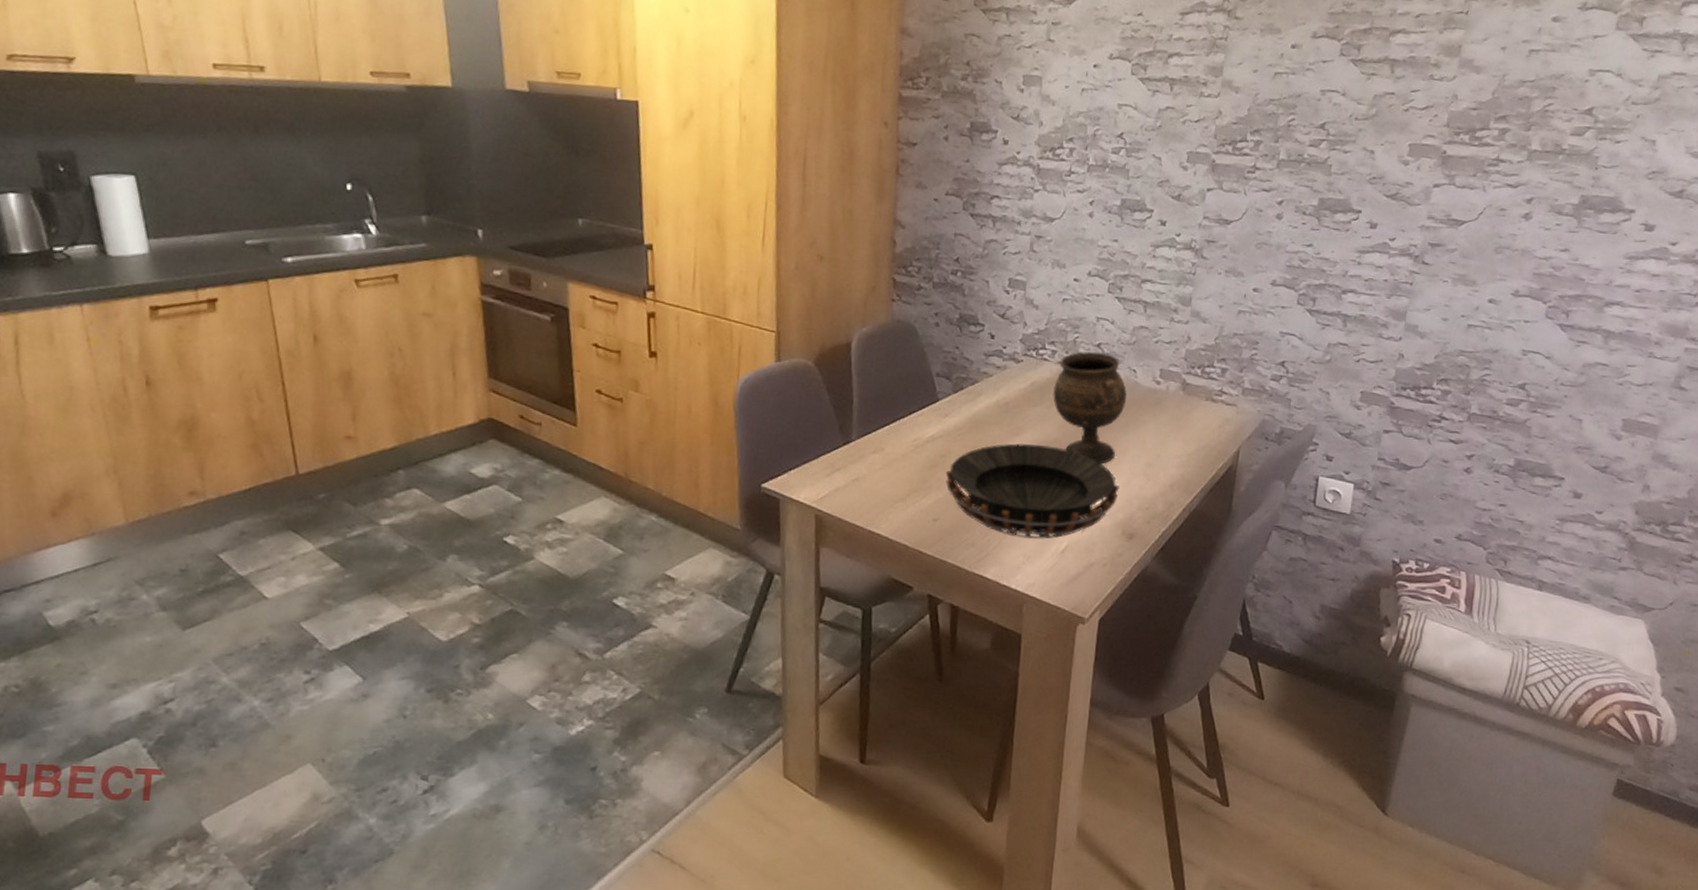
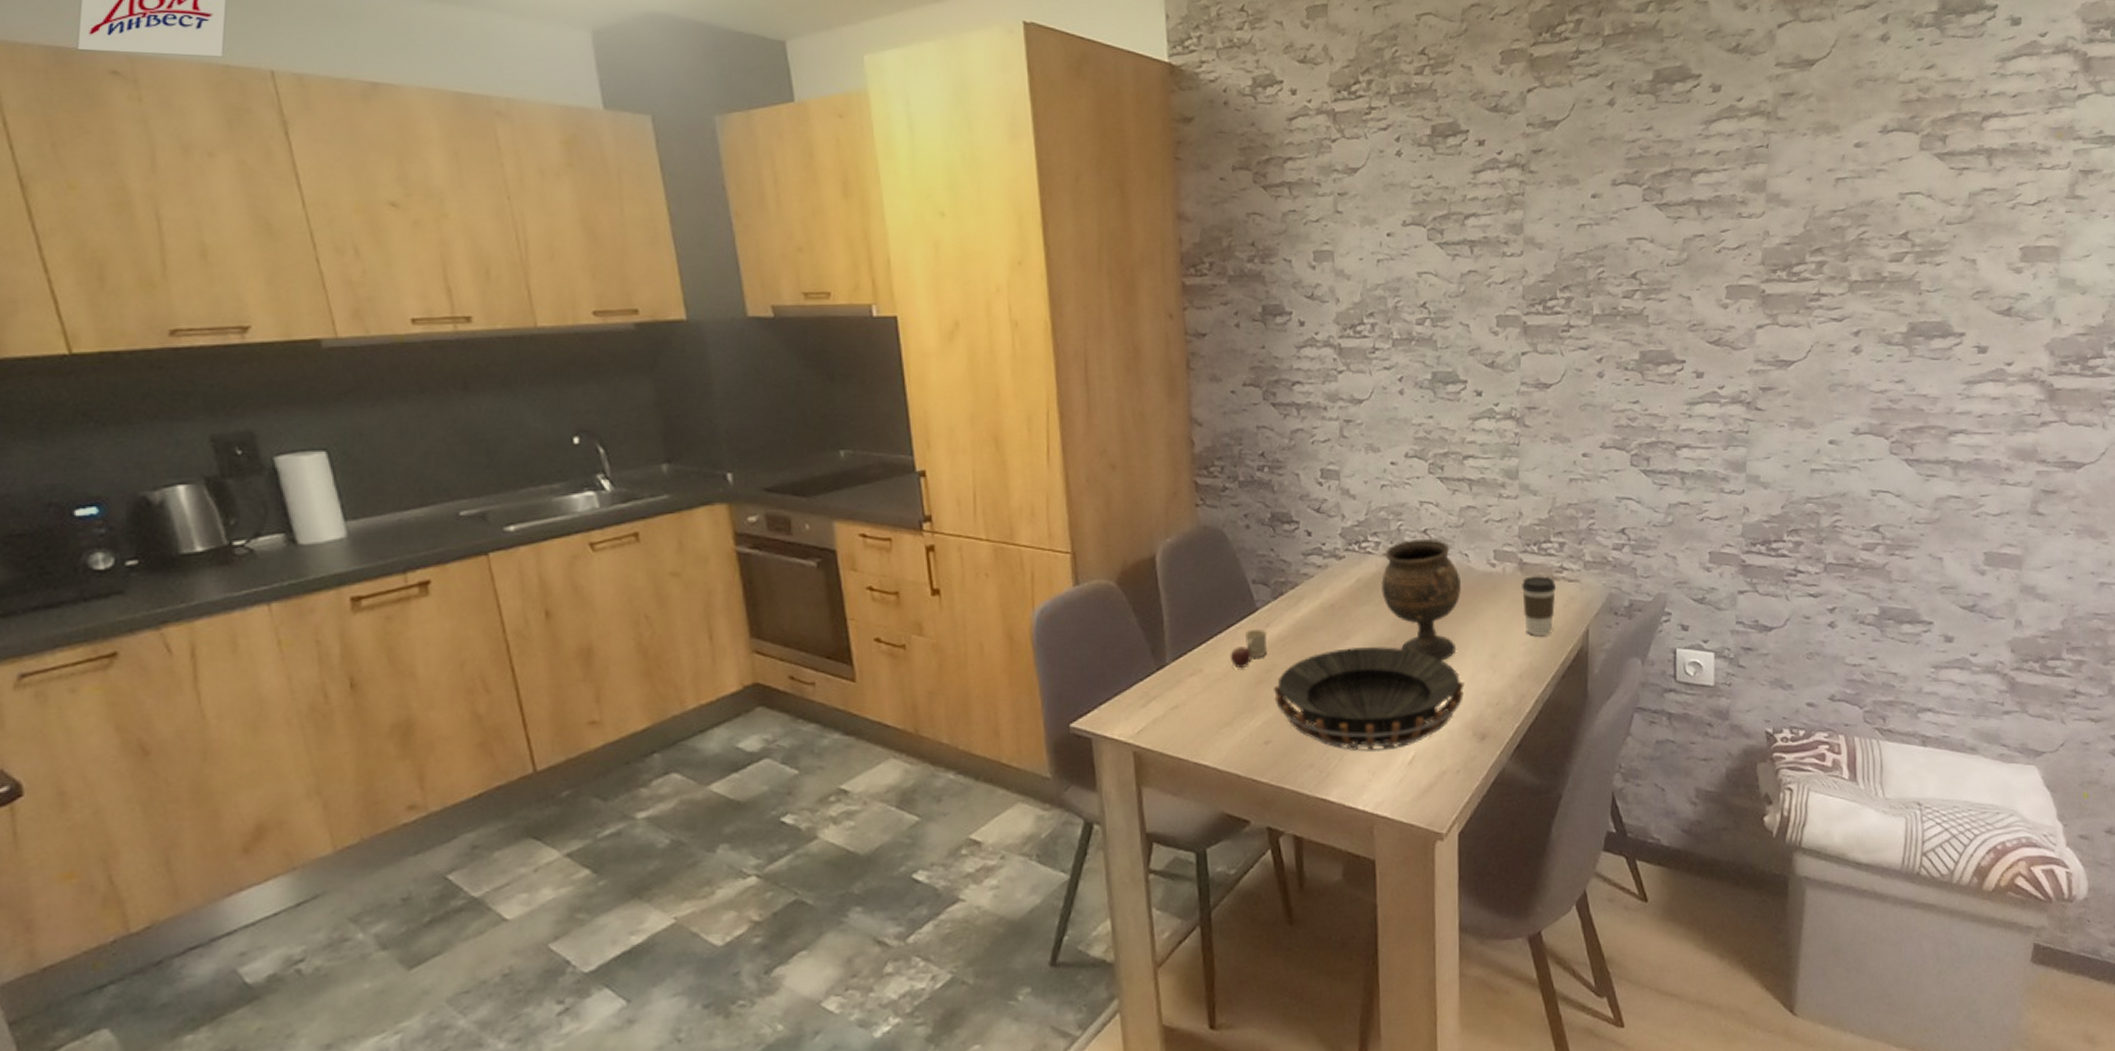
mug: none [909,417,946,452] -> present [1230,628,1268,669]
coffee cup: none [1181,395,1215,452] -> present [1522,575,1557,635]

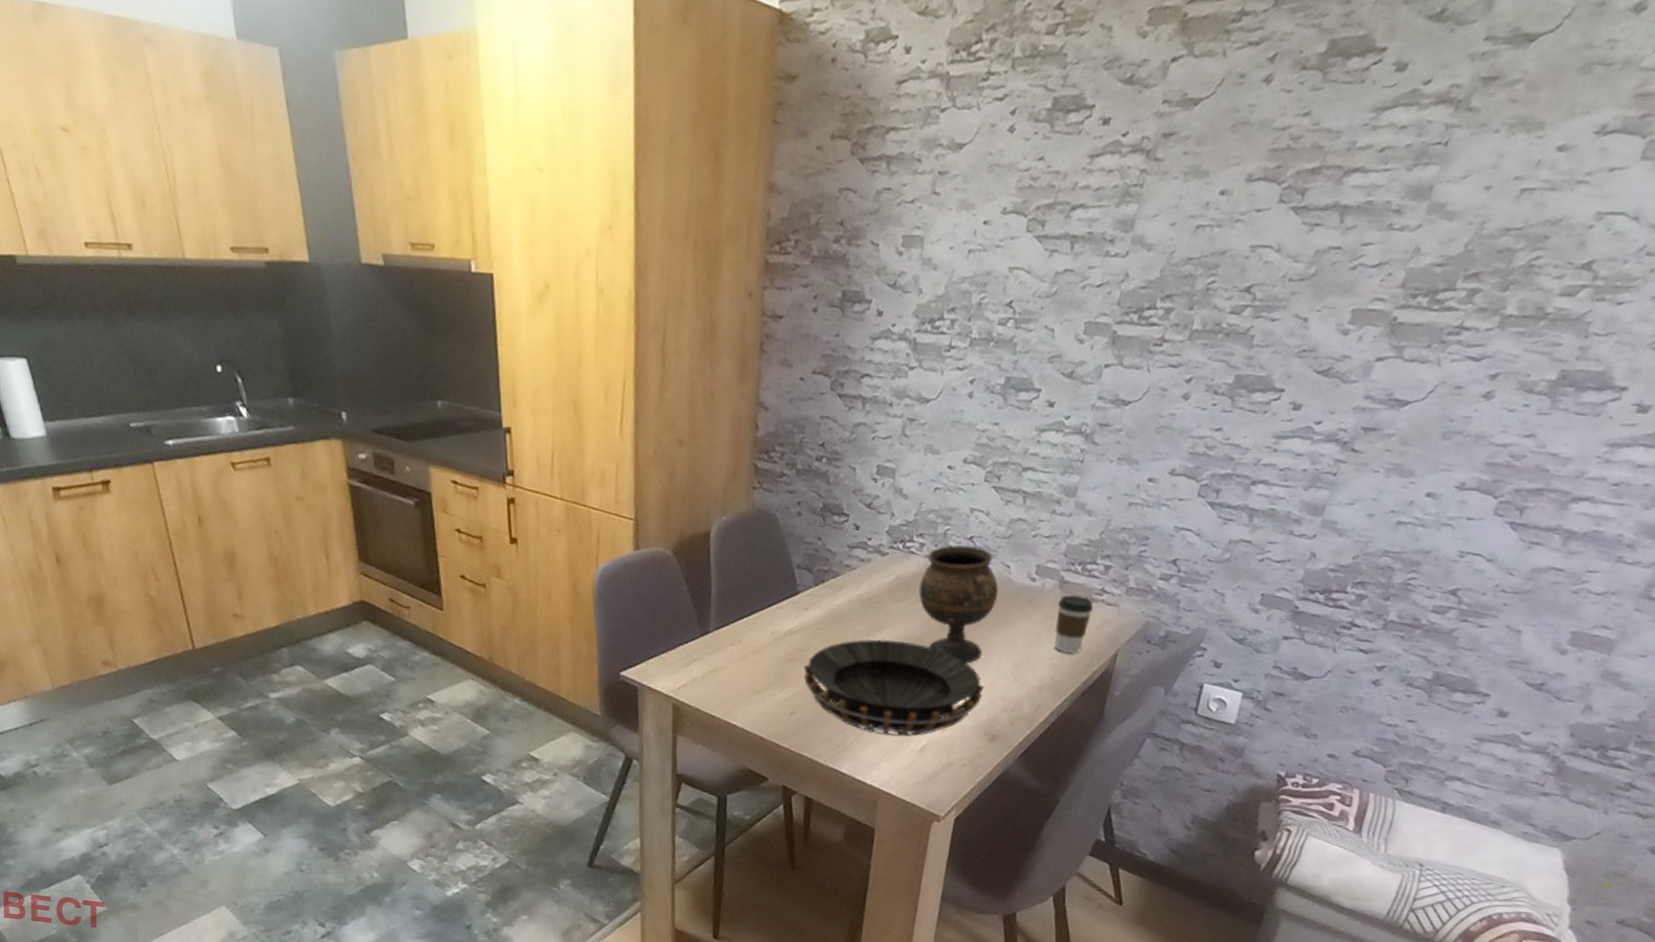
mug: present [1230,628,1268,669] -> none [767,610,805,645]

